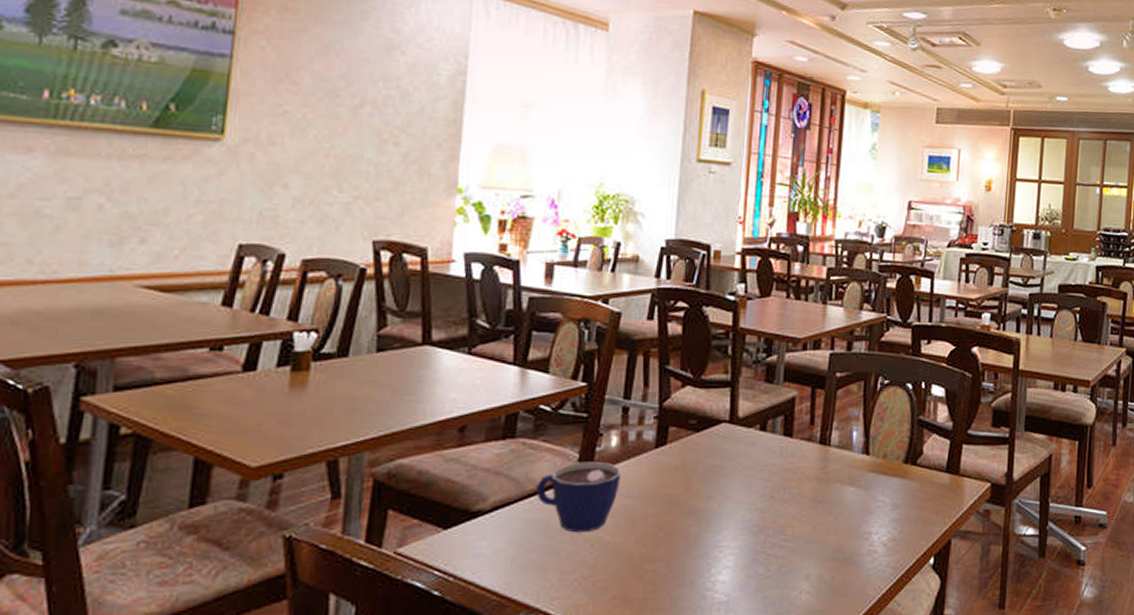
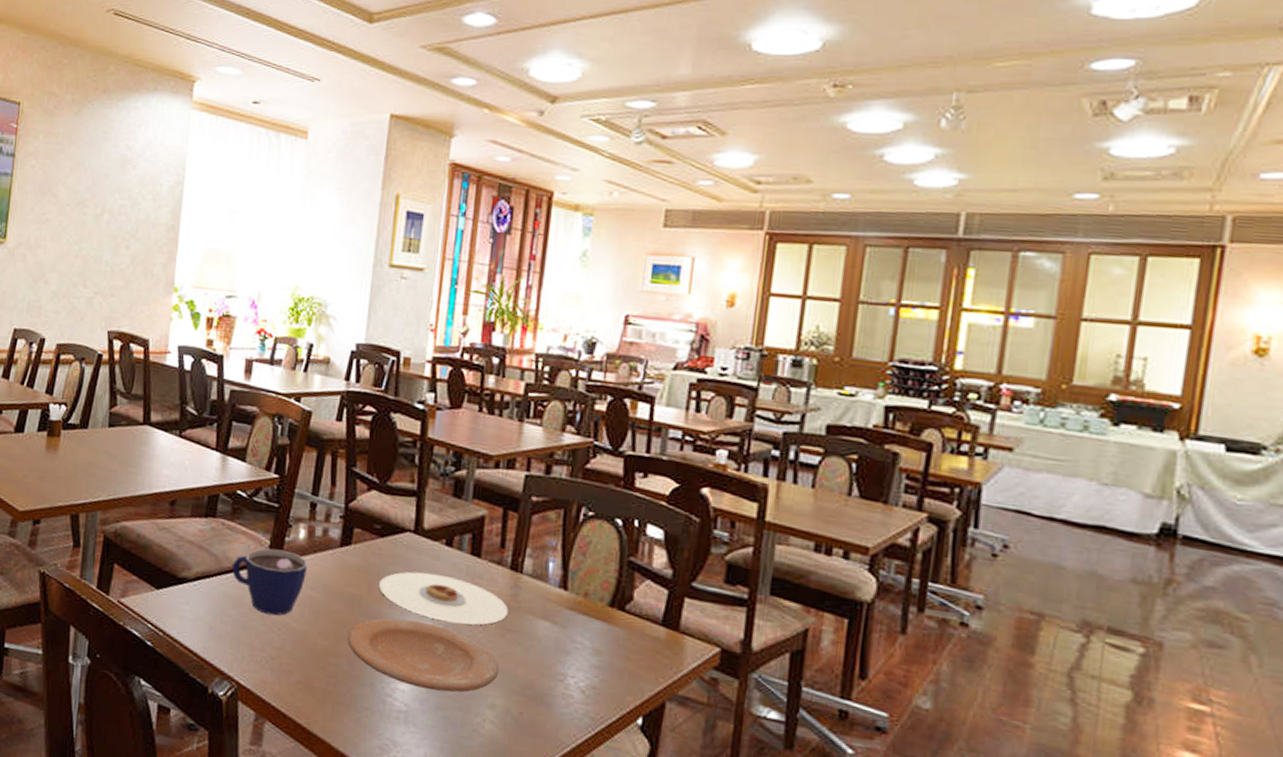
plate: none [665,509,813,575] -> present [347,618,500,693]
plate: none [695,459,819,505] -> present [378,571,508,625]

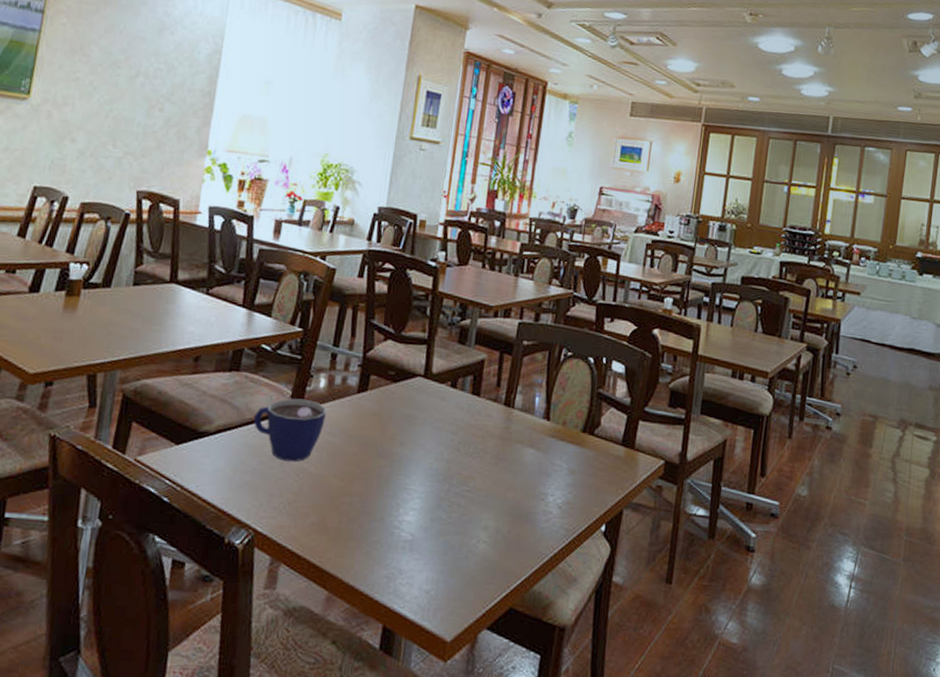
plate: present [347,618,500,693] -> none [360,456,493,519]
plate: present [378,571,508,625] -> none [390,412,502,457]

